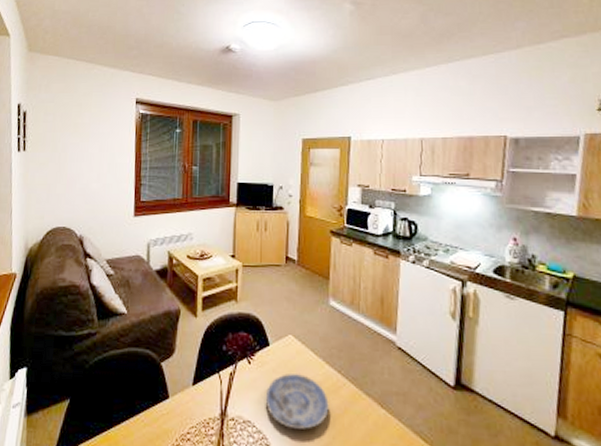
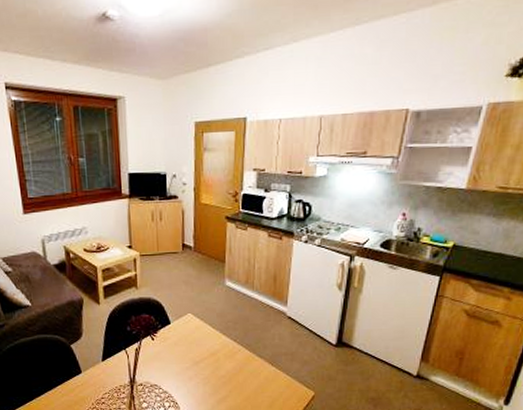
plate: present [265,373,329,429] -> none [169,345,226,387]

